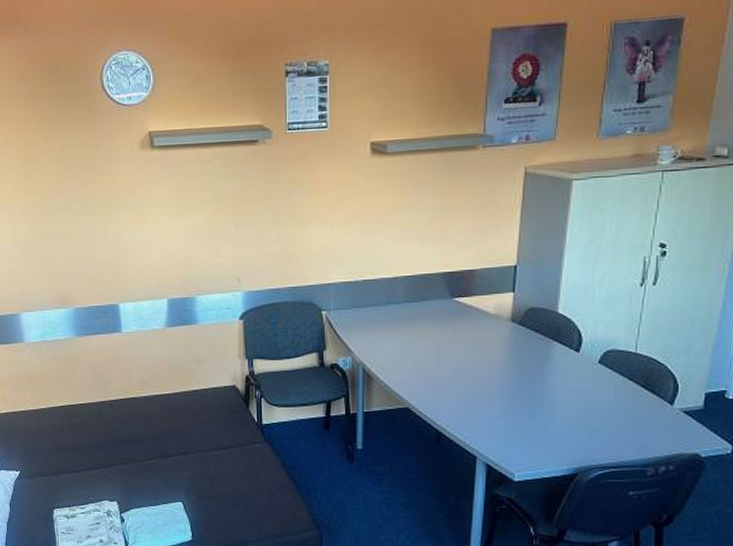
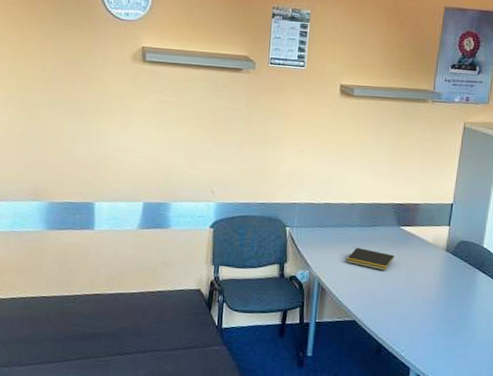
notepad: none [392,326,450,351] -> present [346,247,395,271]

